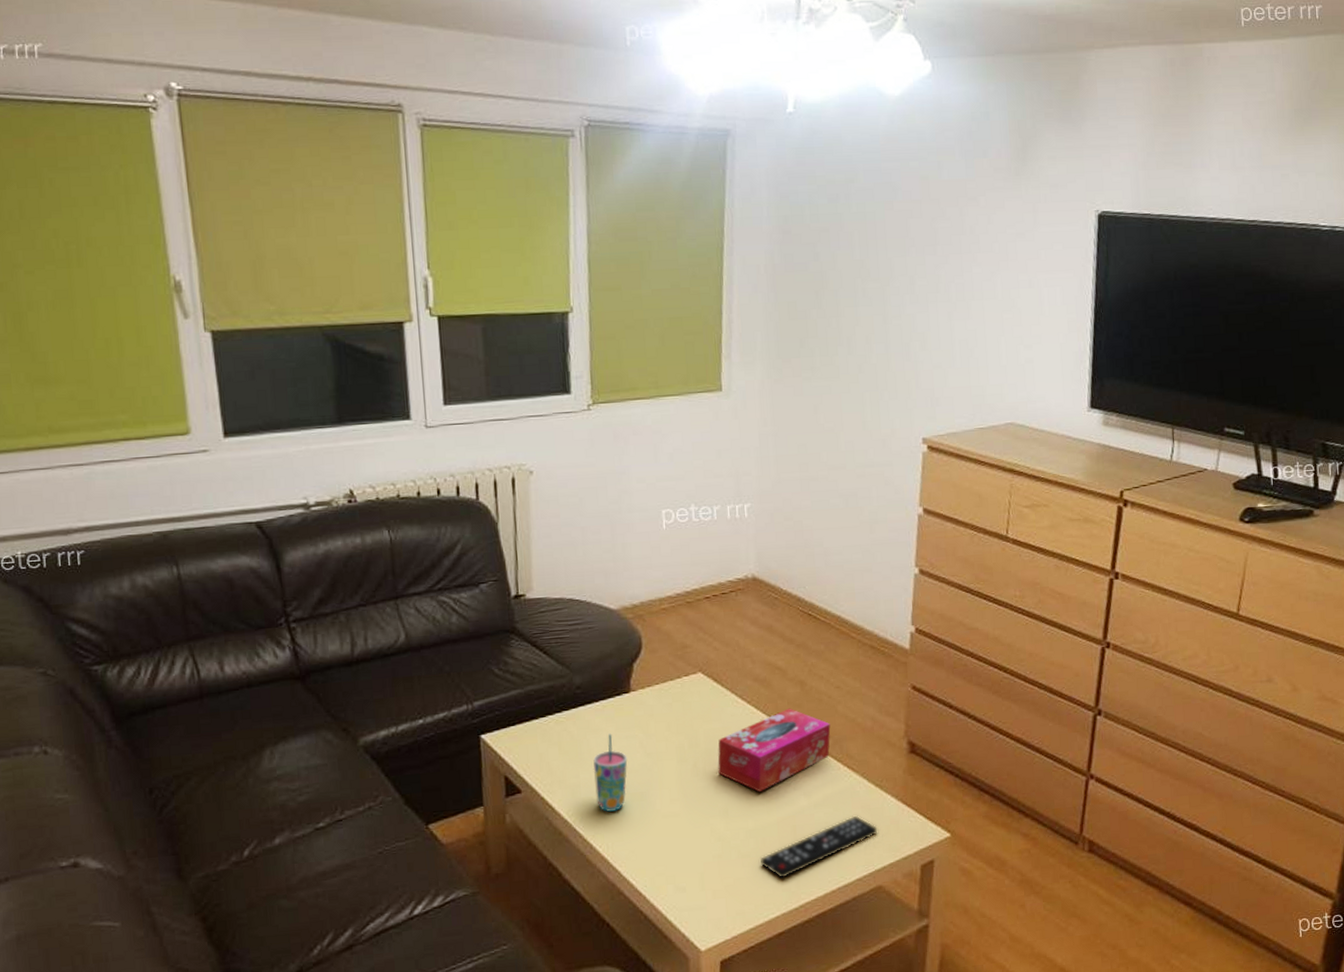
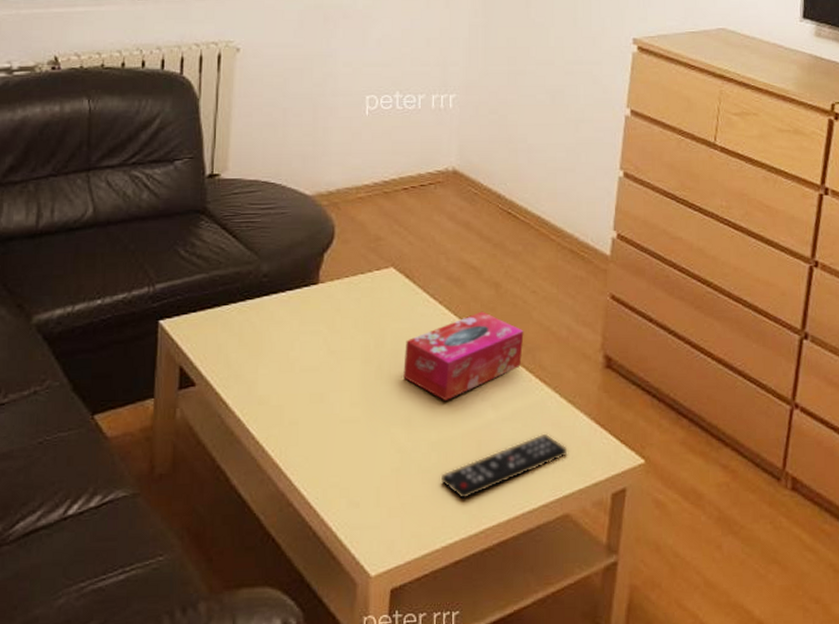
cup: present [593,733,628,812] -> none [272,327,310,413]

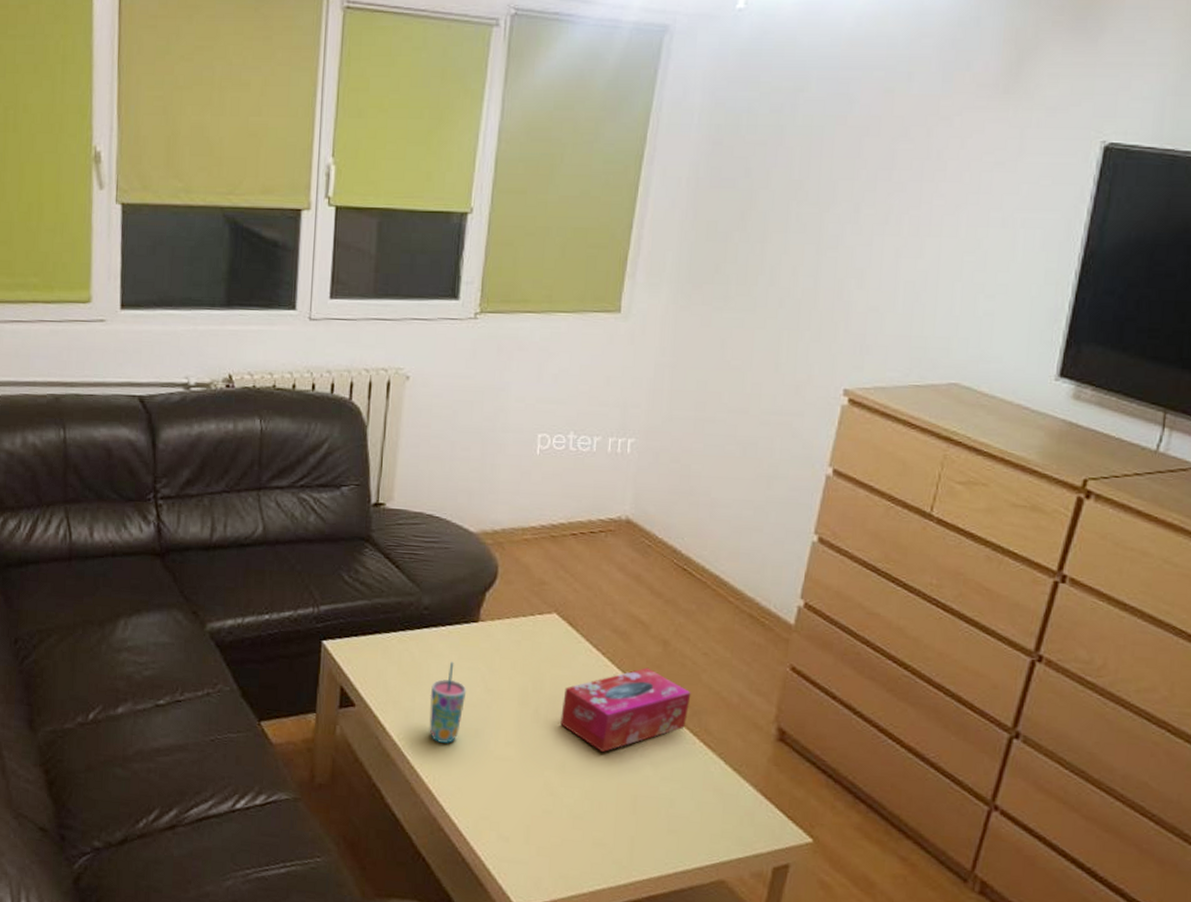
cup: none [272,327,310,413] -> present [429,661,467,743]
remote control: present [441,433,568,500] -> none [593,797,729,851]

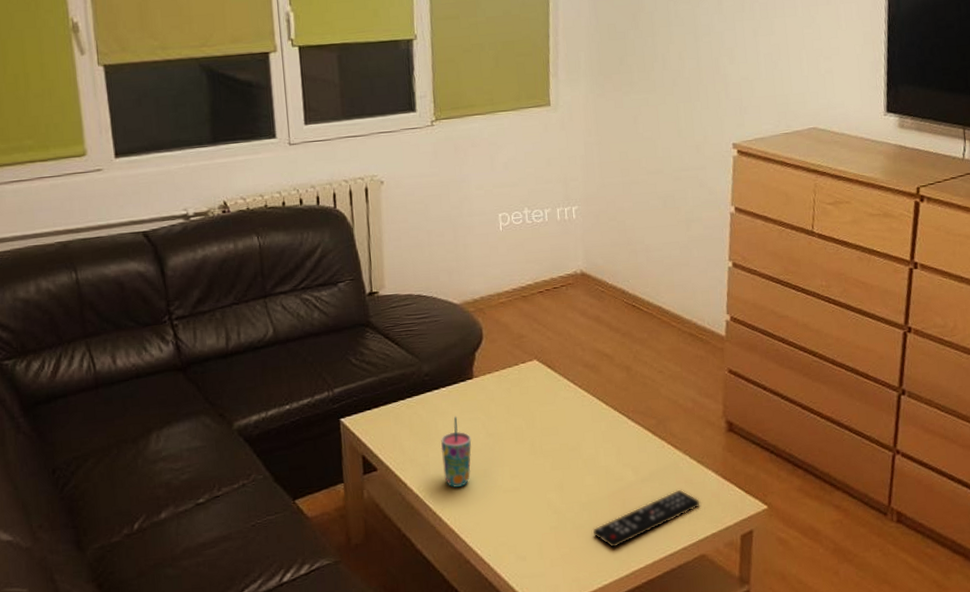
tissue box: present [560,667,691,753] -> none [552,391,655,469]
remote control: none [593,797,729,851] -> present [593,489,701,549]

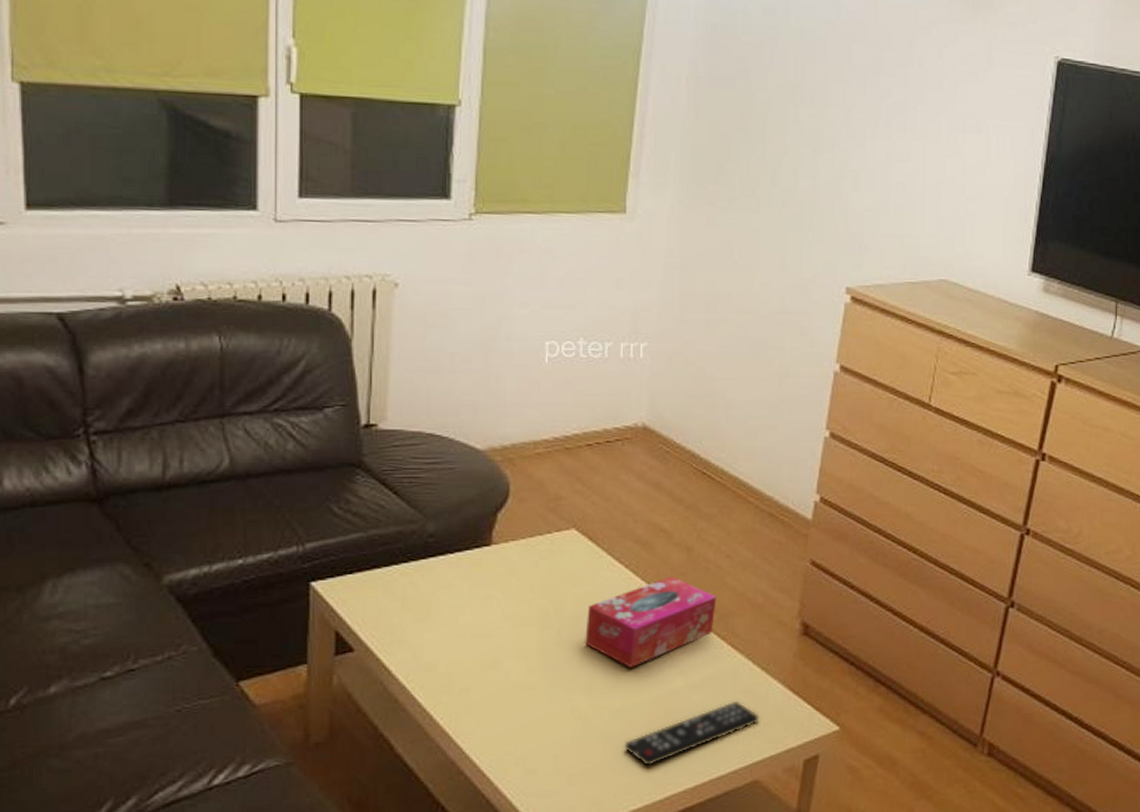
cup: present [441,416,472,488] -> none [440,590,482,680]
tissue box: none [552,391,655,469] -> present [585,576,717,668]

